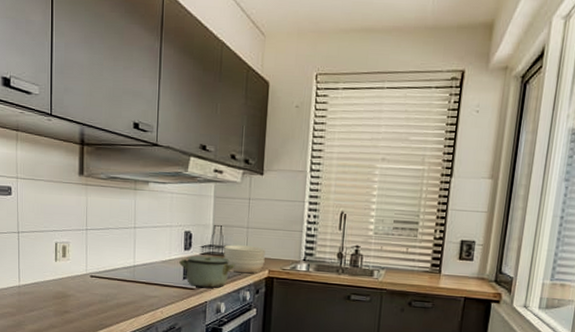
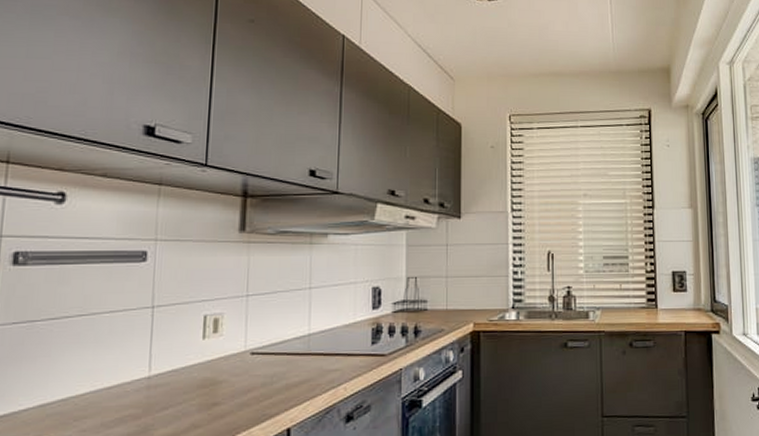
cooking pot: present [179,255,237,288] -> none [366,313,436,352]
bowl: present [223,244,266,274] -> none [419,297,468,330]

